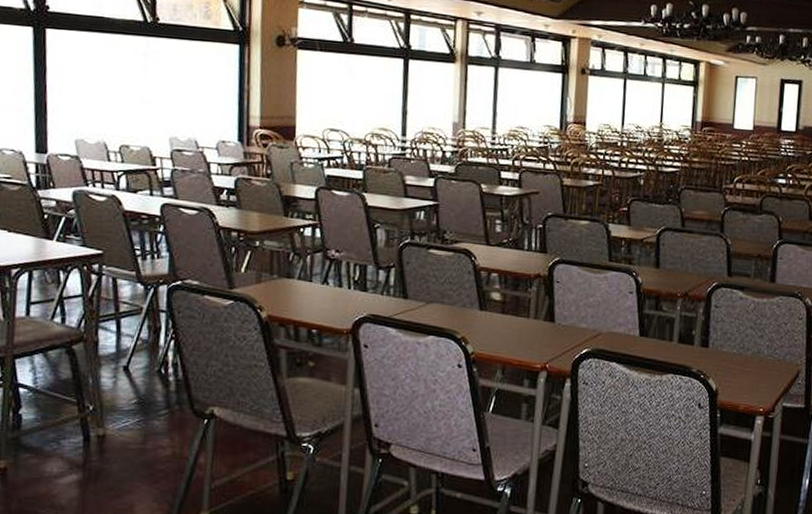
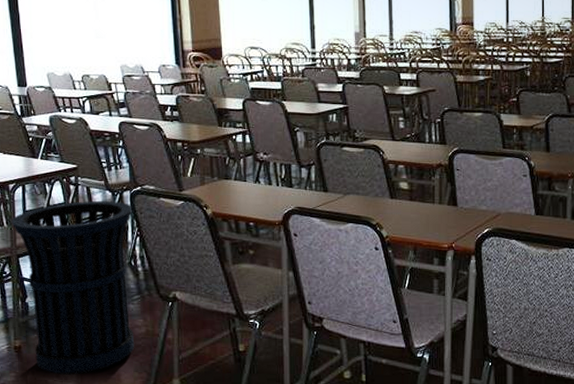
trash can: none [10,294,168,505] -> present [11,201,135,375]

